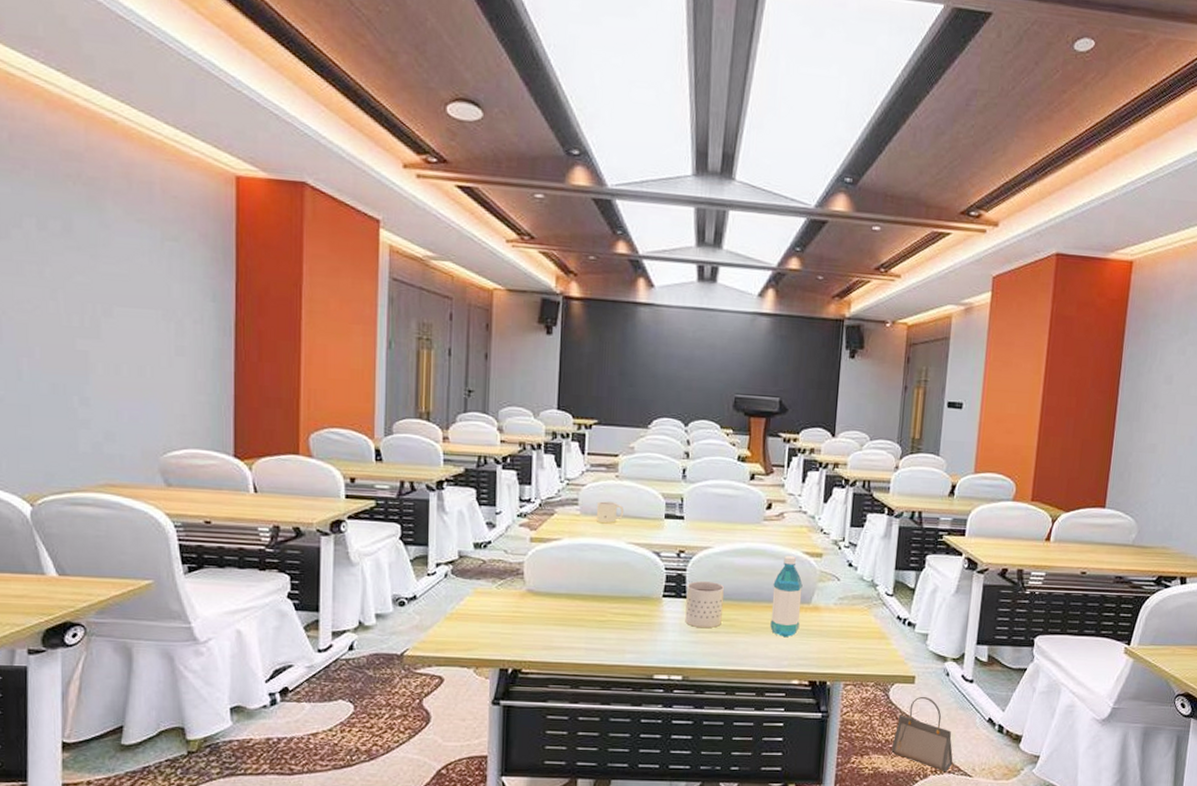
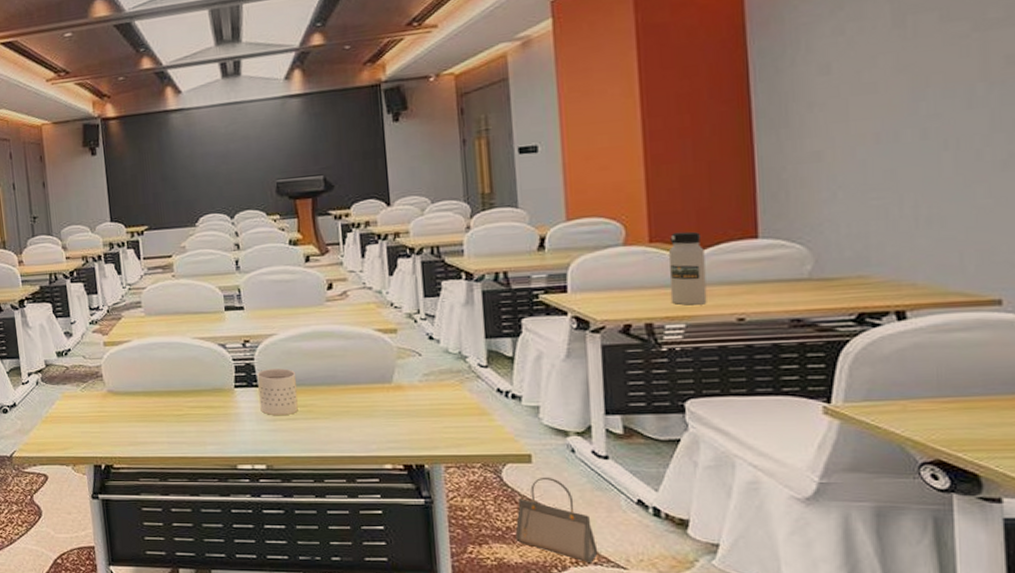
mug: present [596,501,625,524] -> none [158,300,186,322]
water bottle: present [770,556,803,638] -> none [347,335,384,420]
water bottle: none [1038,495,1068,558] -> present [668,231,707,305]

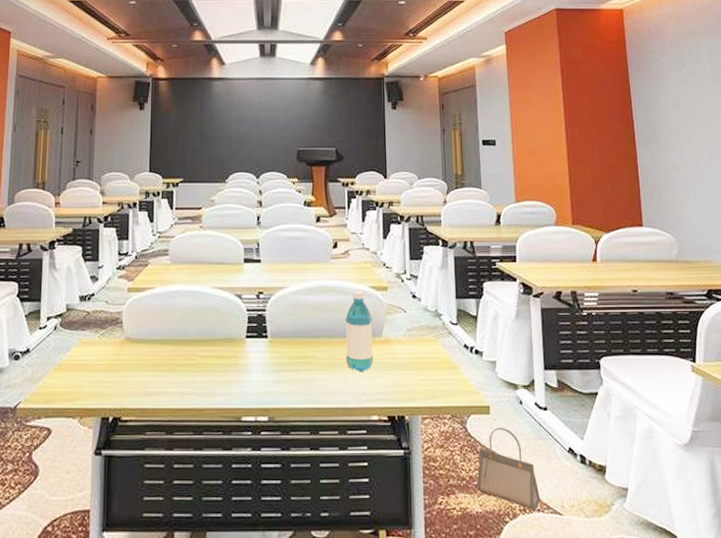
mug: present [257,368,298,416] -> none [267,320,302,367]
water bottle: none [347,335,384,420] -> present [345,291,373,372]
water bottle: present [668,231,707,305] -> none [586,218,612,278]

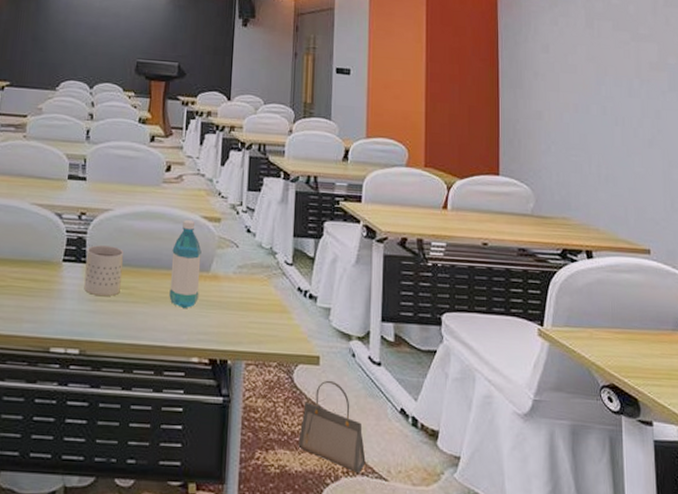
mug: none [267,320,302,367] -> present [84,245,124,297]

